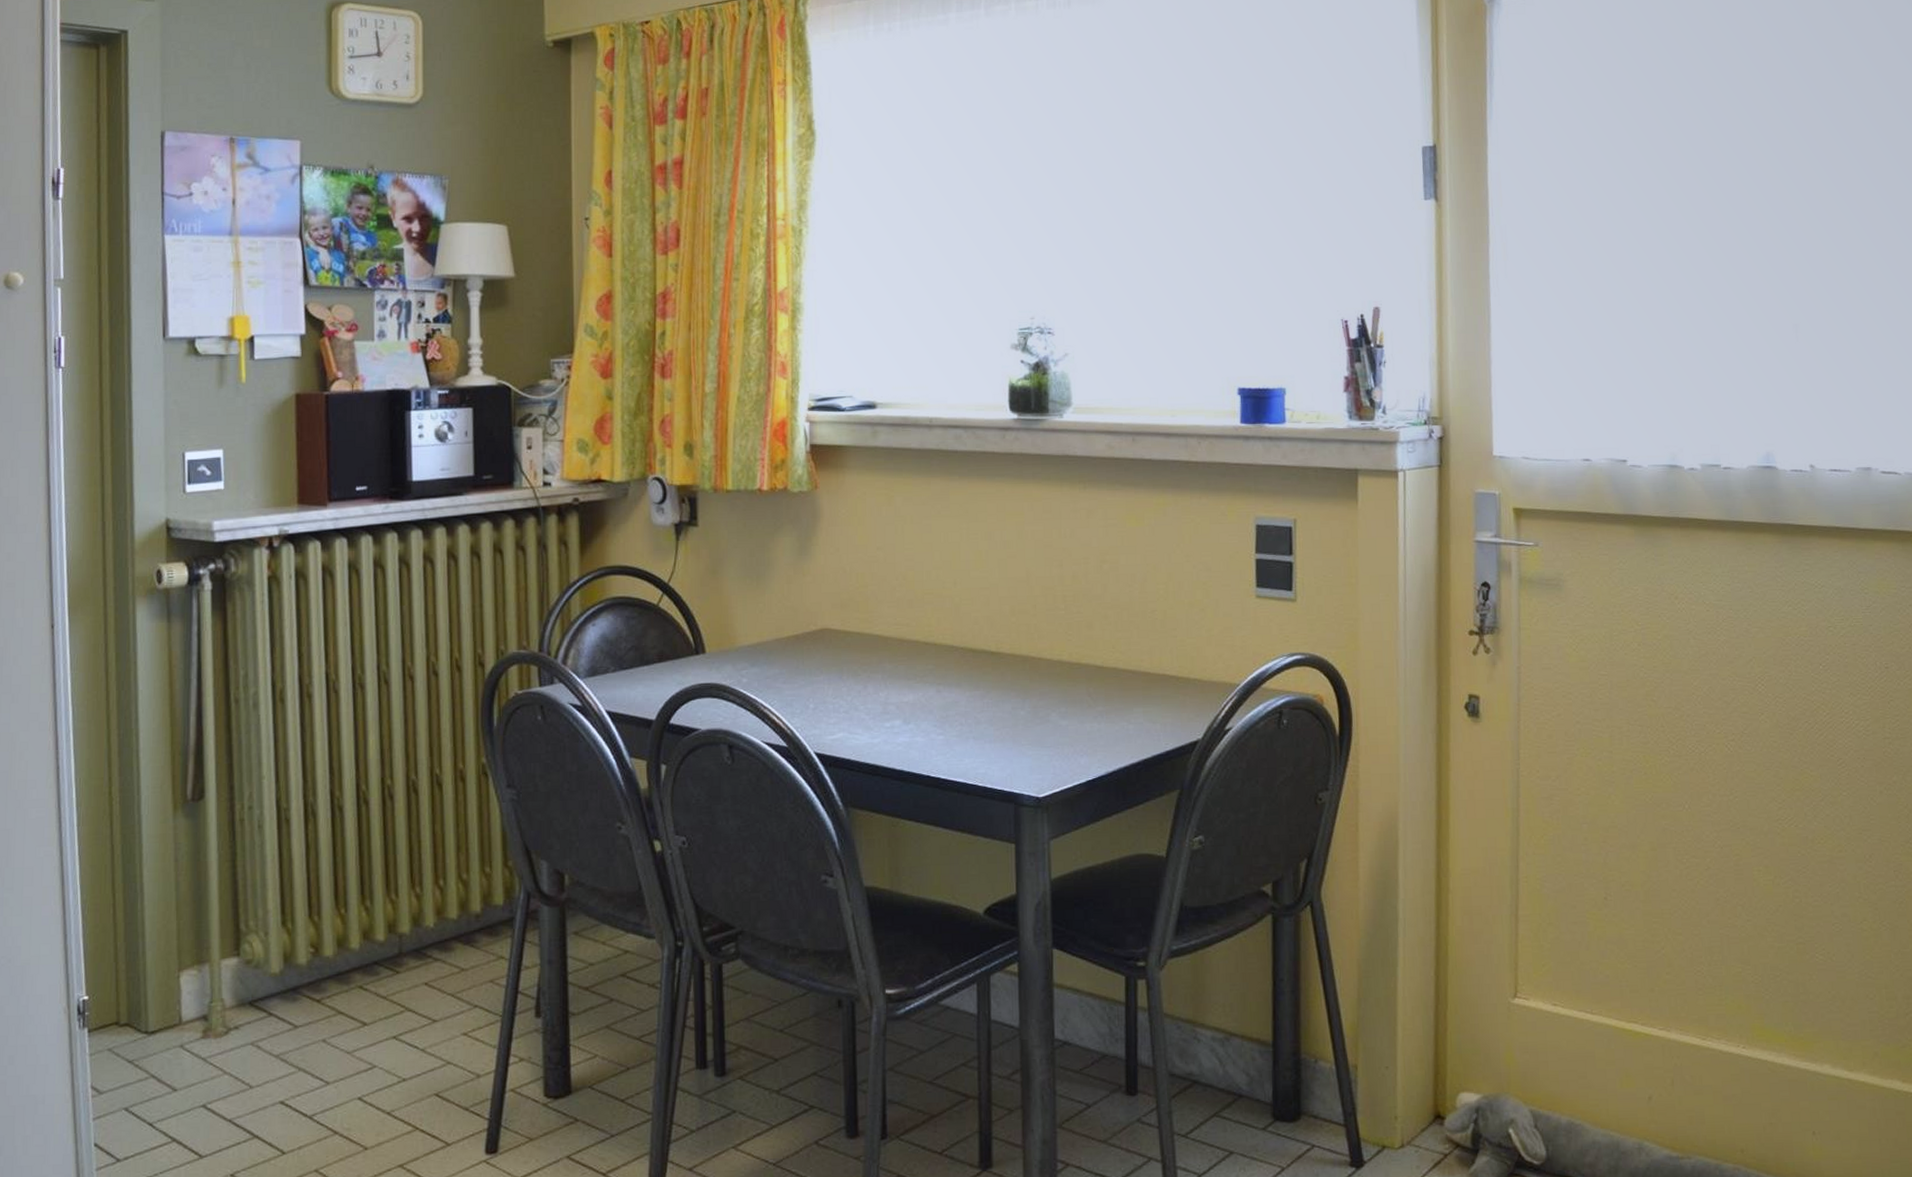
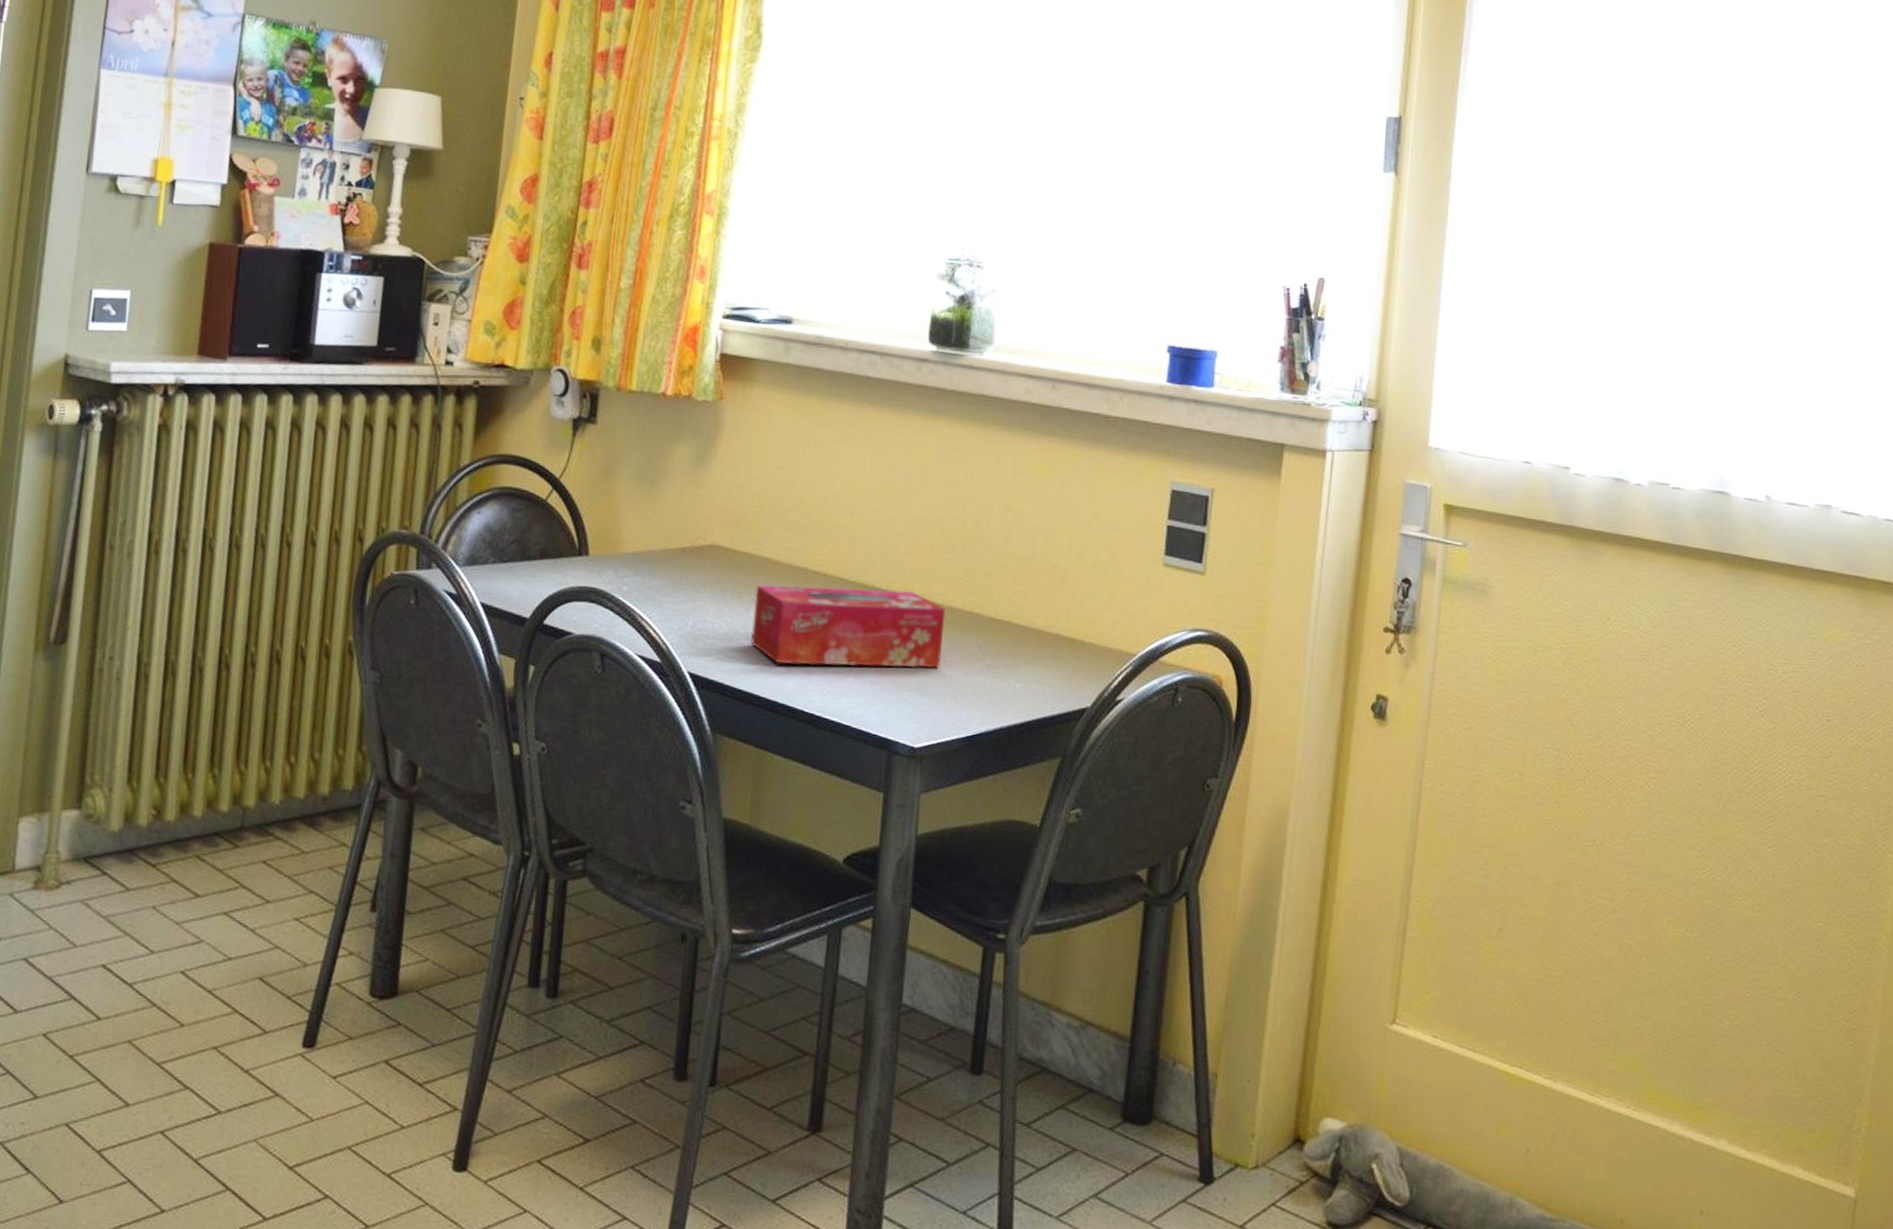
tissue box: none [871,650,1056,734] -> present [751,584,946,669]

